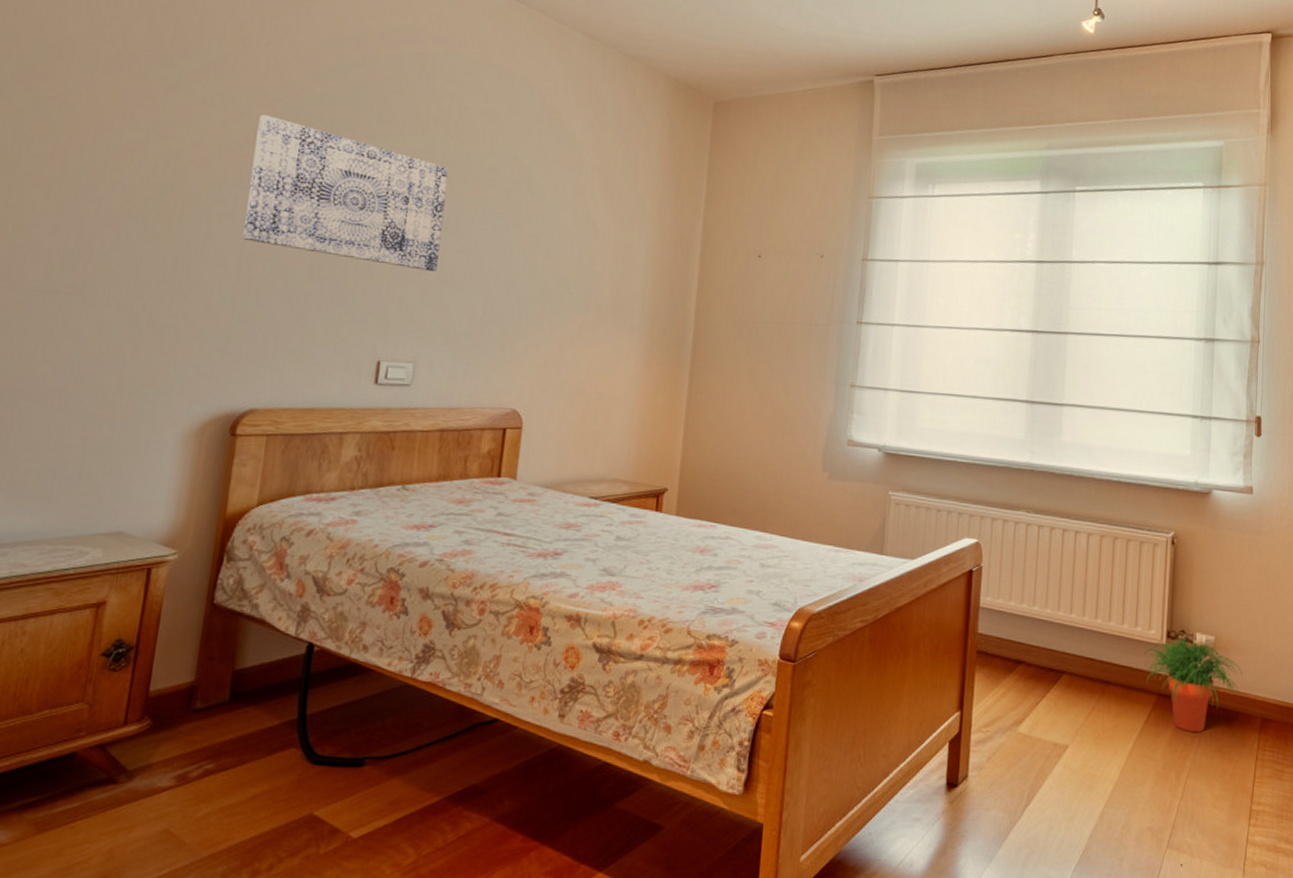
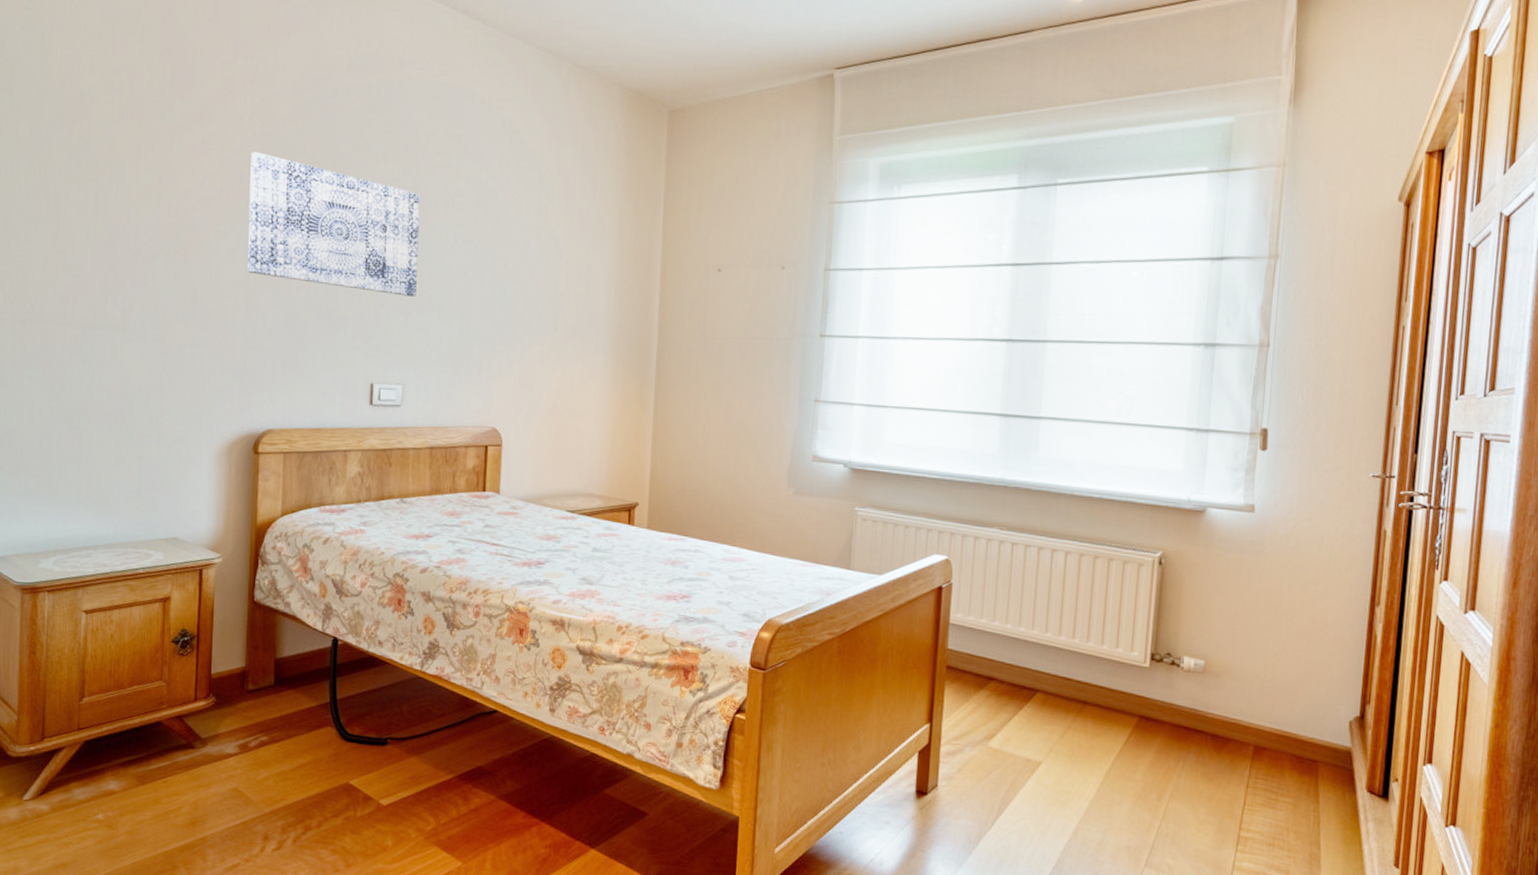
potted plant: present [1144,637,1243,733] -> none [1125,660,1236,757]

